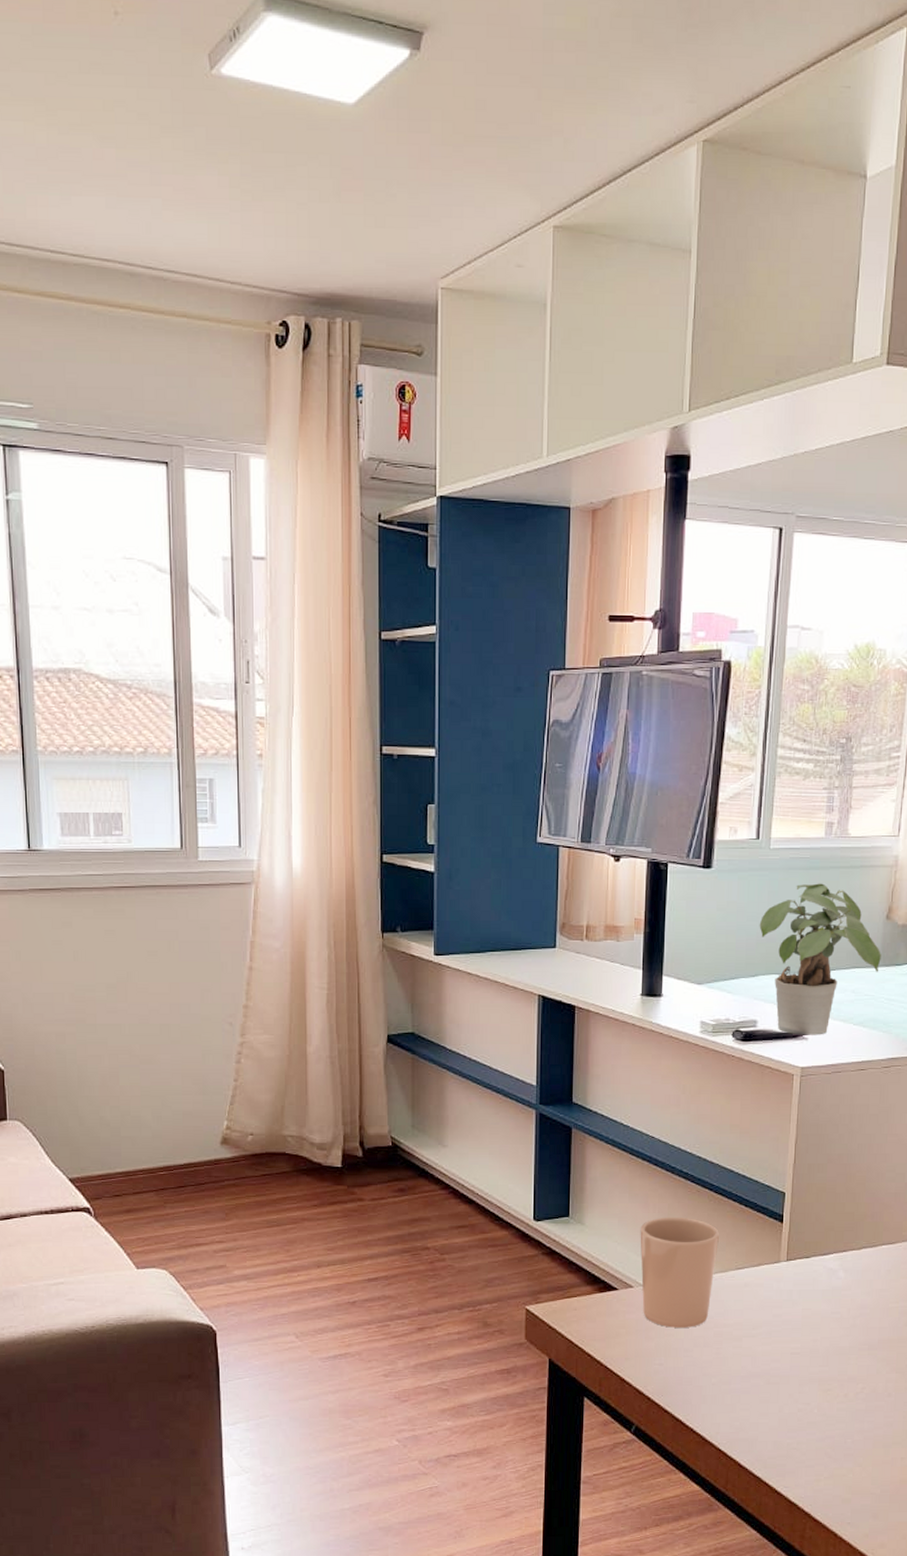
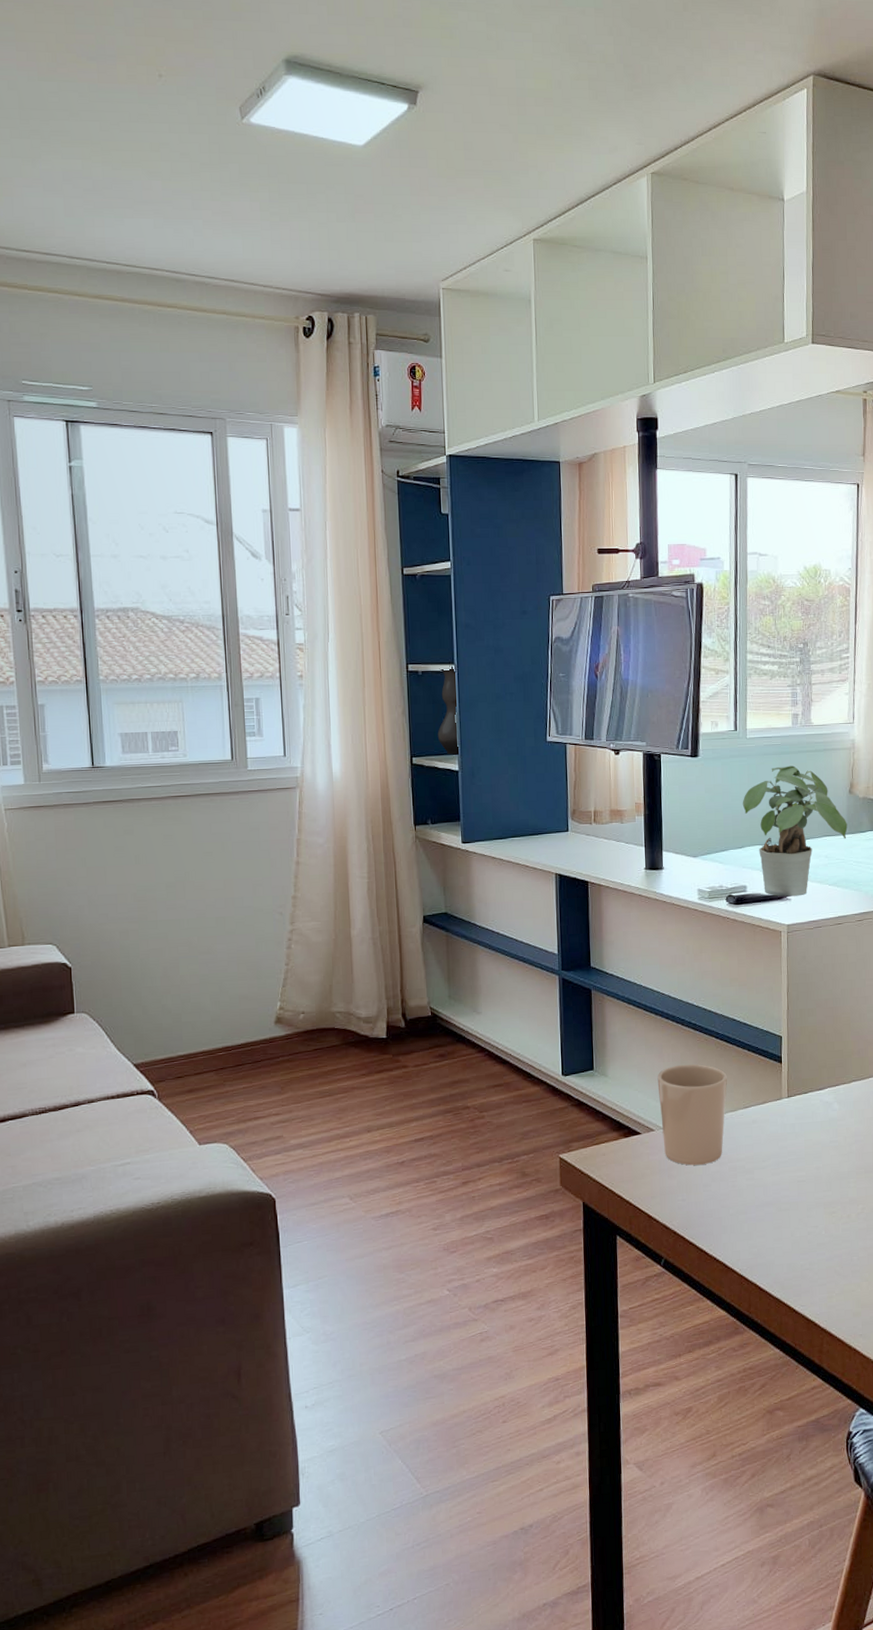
vase: none [412,749,436,854] -> present [437,666,459,755]

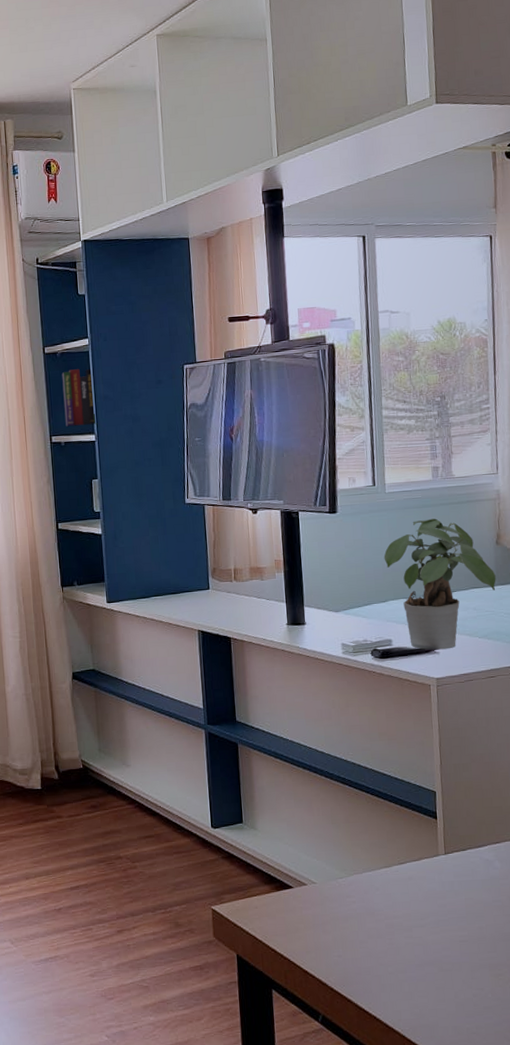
books: none [421,594,458,655] -> present [62,369,98,427]
vase: present [437,666,459,755] -> none [80,435,101,520]
mug: present [657,1064,727,1166] -> none [307,818,380,921]

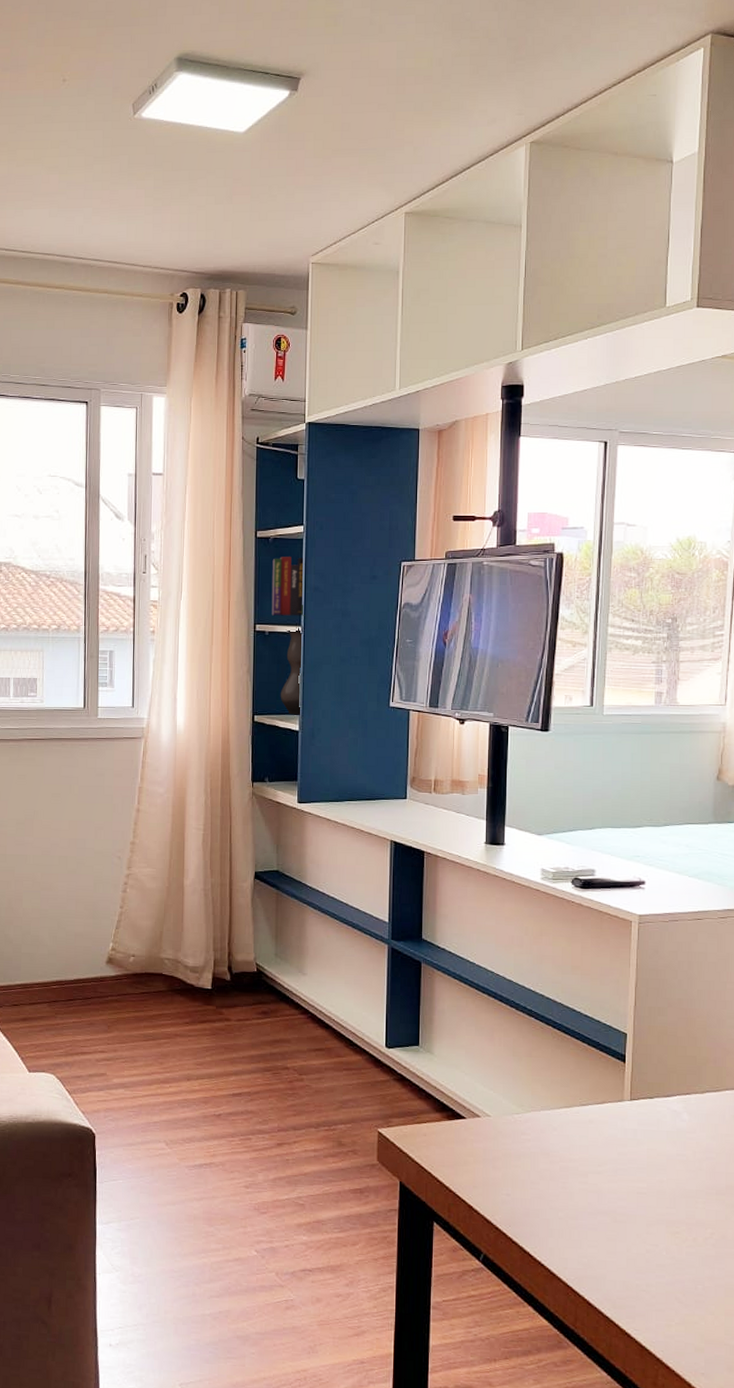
vase: none [80,435,101,520] -> present [280,627,302,715]
potted plant: present [384,518,496,650] -> none [595,746,713,885]

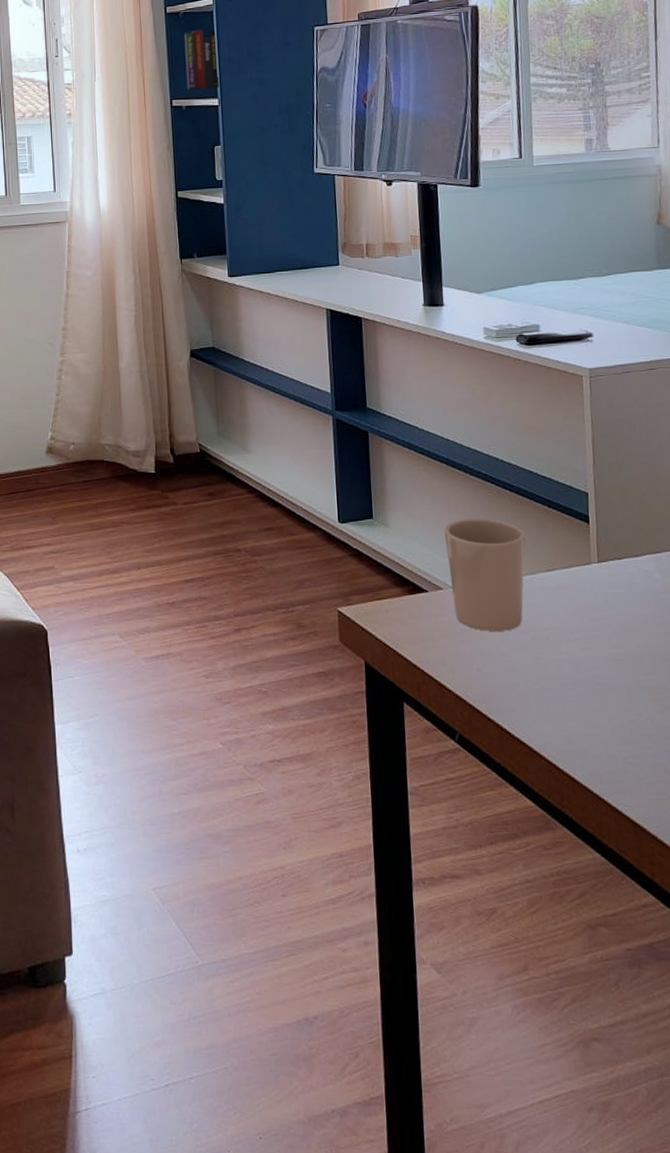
vase: present [280,627,302,715] -> none [202,100,224,188]
mug: none [486,1051,563,1160] -> present [444,518,525,631]

